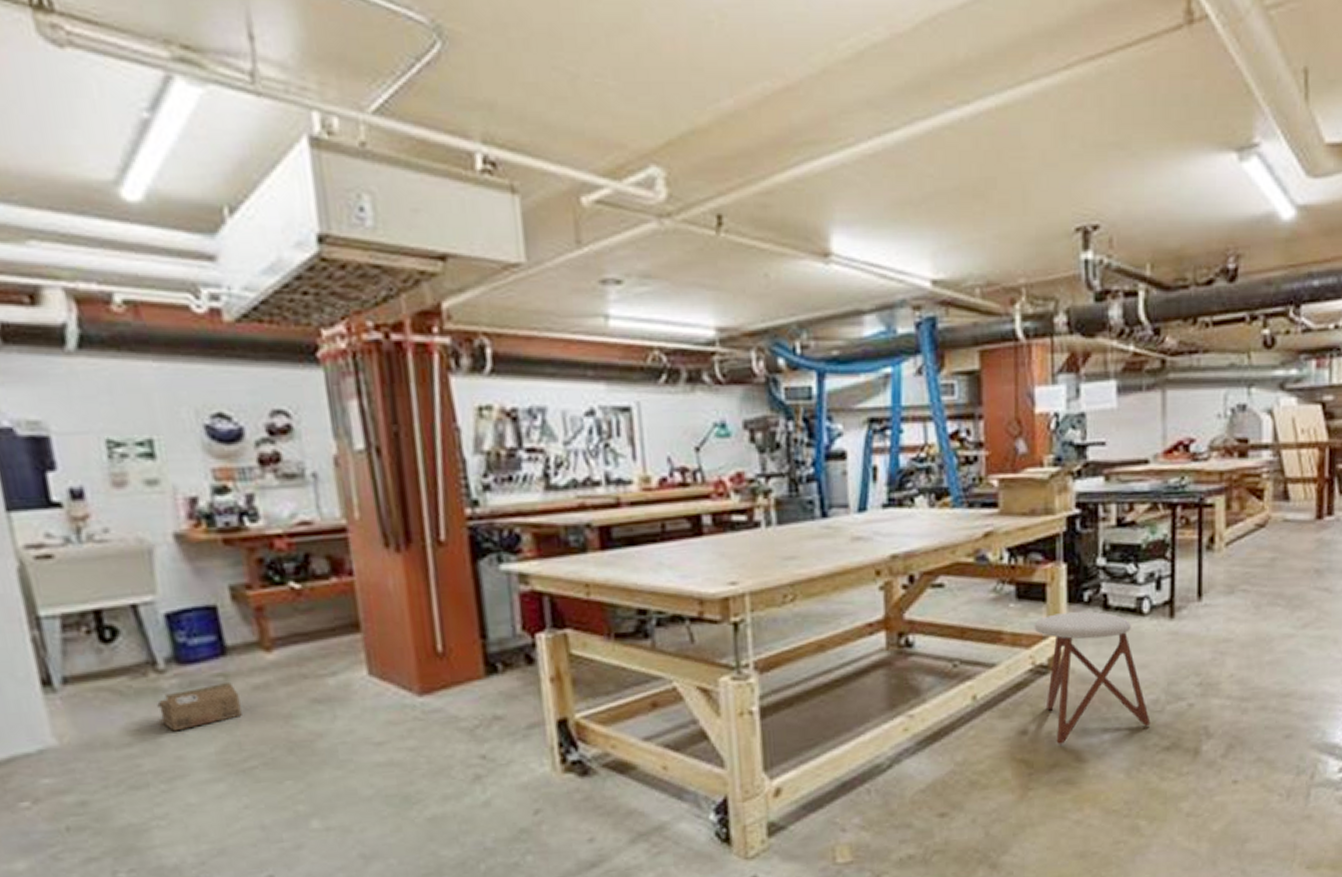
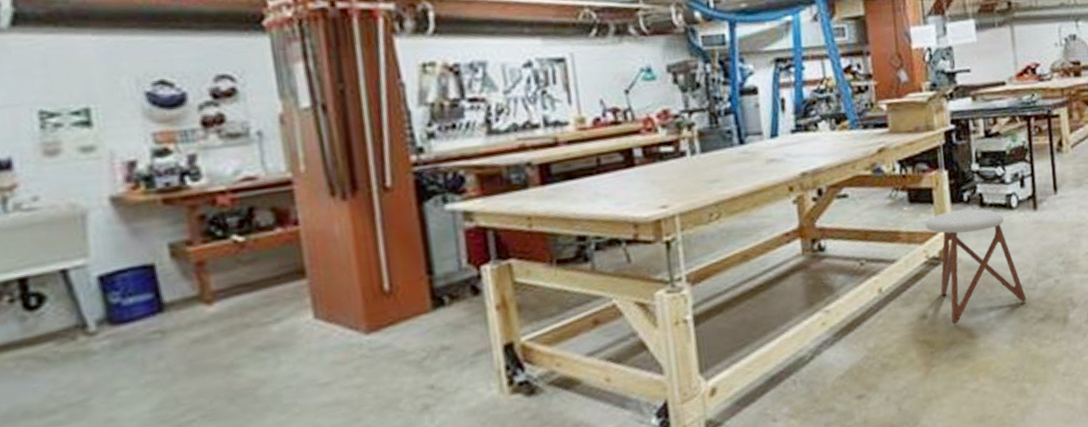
cardboard box: present [157,681,242,732] -> none [86,337,180,393]

